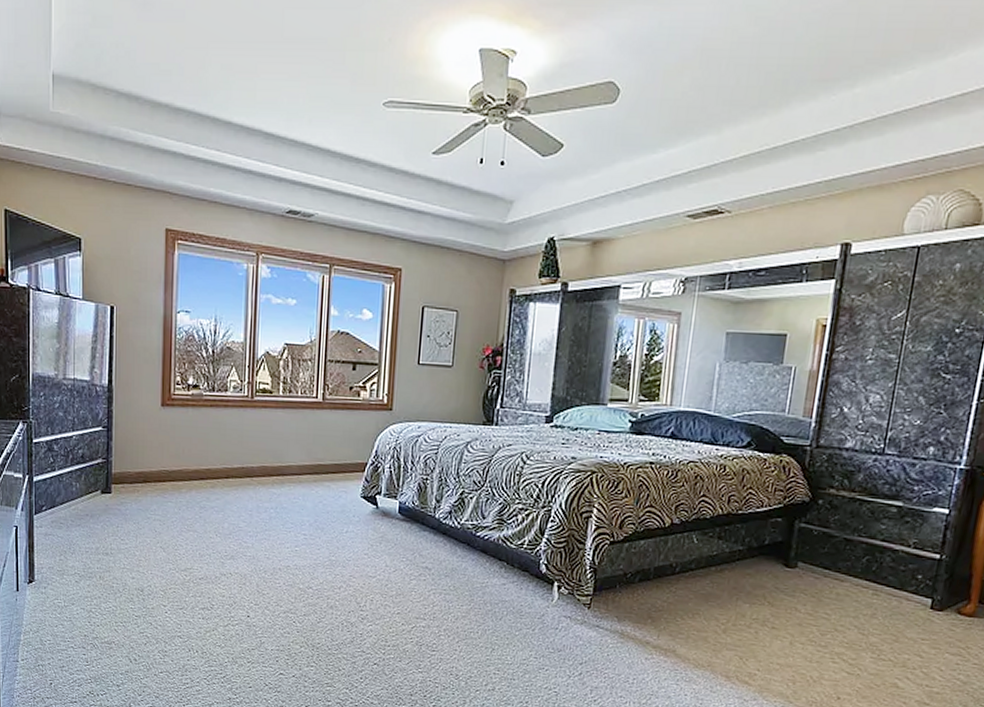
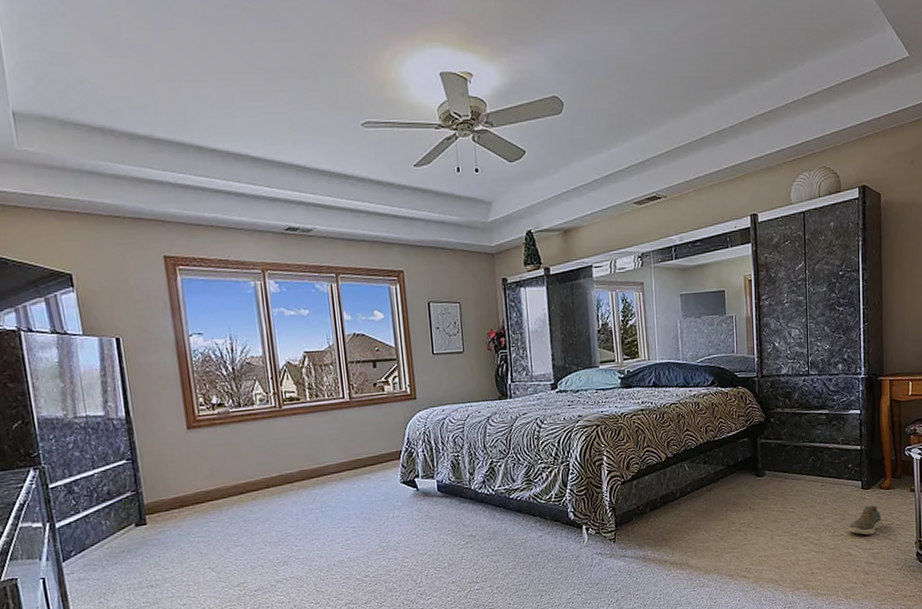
shoe: none [901,631,954,669] -> present [849,505,883,535]

